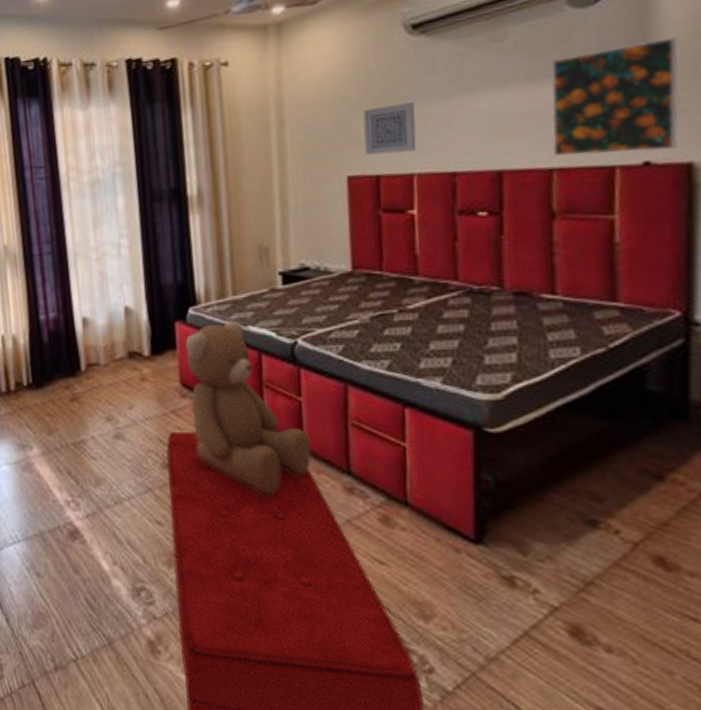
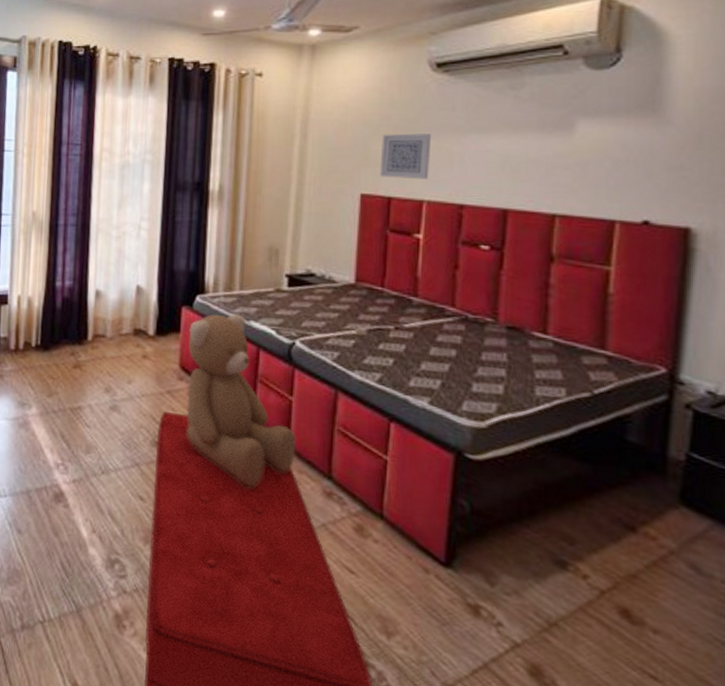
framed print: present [551,37,678,156] -> none [557,108,685,212]

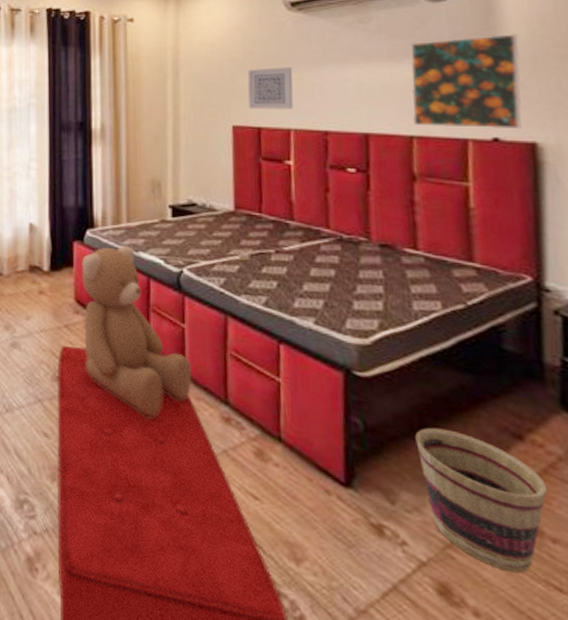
basket: none [523,514,655,660] -> present [415,427,548,573]
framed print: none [557,108,685,212] -> present [410,34,523,129]

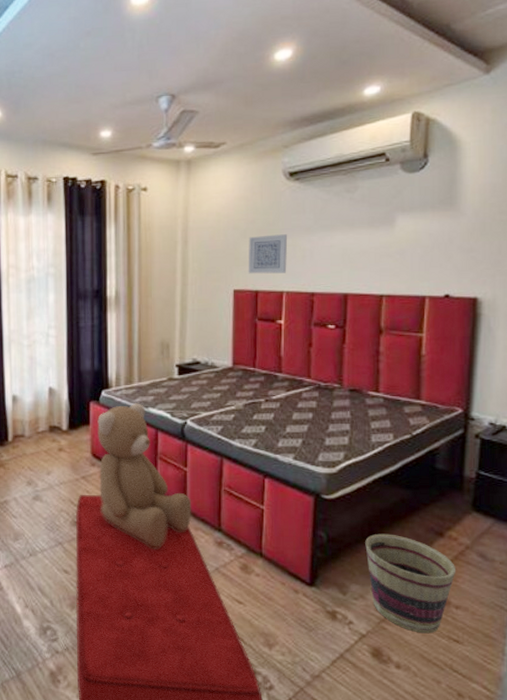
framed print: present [410,34,523,129] -> none [383,202,473,287]

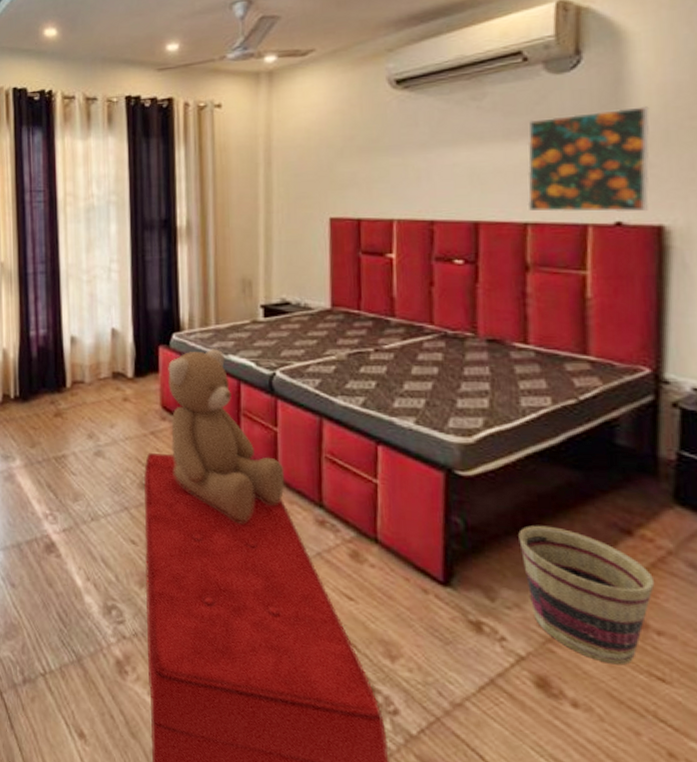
wall art: present [248,234,288,274] -> none [347,152,397,199]
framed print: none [383,202,473,287] -> present [527,106,650,213]

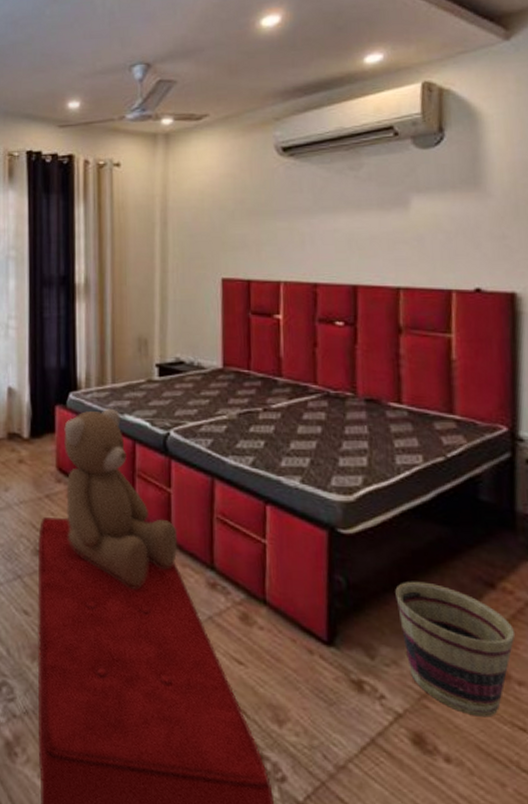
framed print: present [527,106,650,213] -> none [399,182,504,280]

